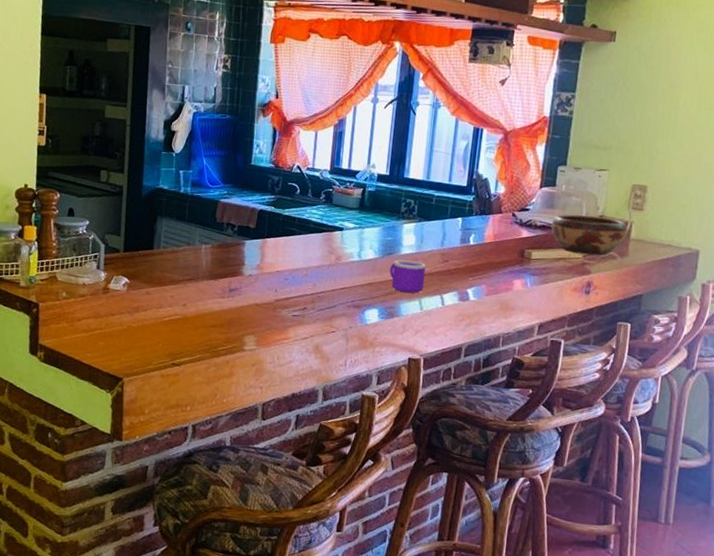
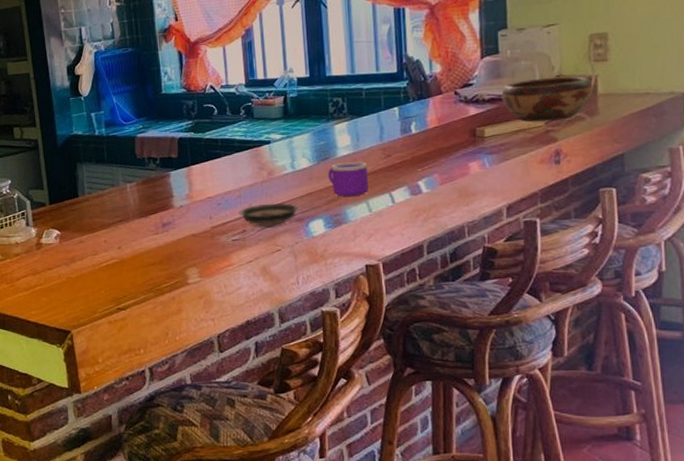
saucer: none [303,286,359,309] -> present [239,203,299,227]

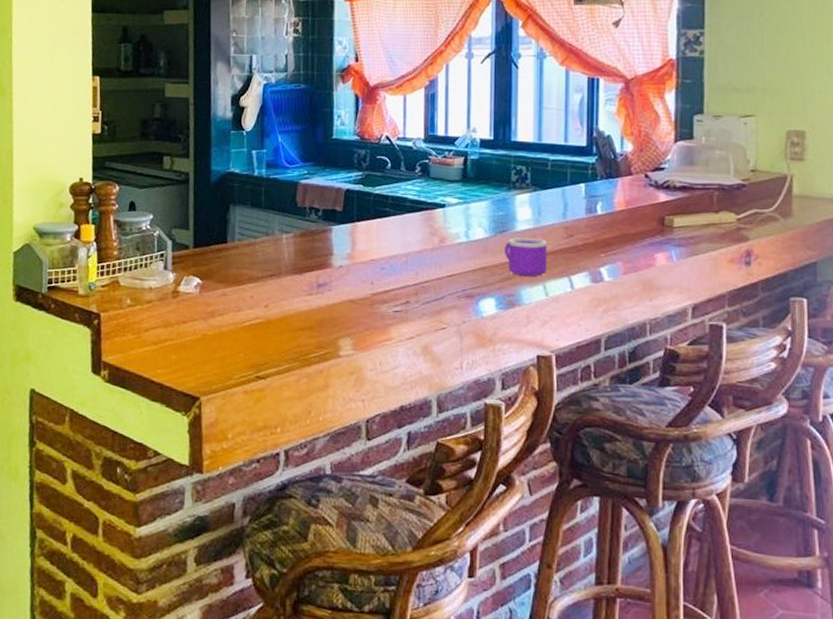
saucer: present [239,203,299,227] -> none [403,274,470,300]
decorative bowl: present [501,76,594,122] -> none [693,171,788,218]

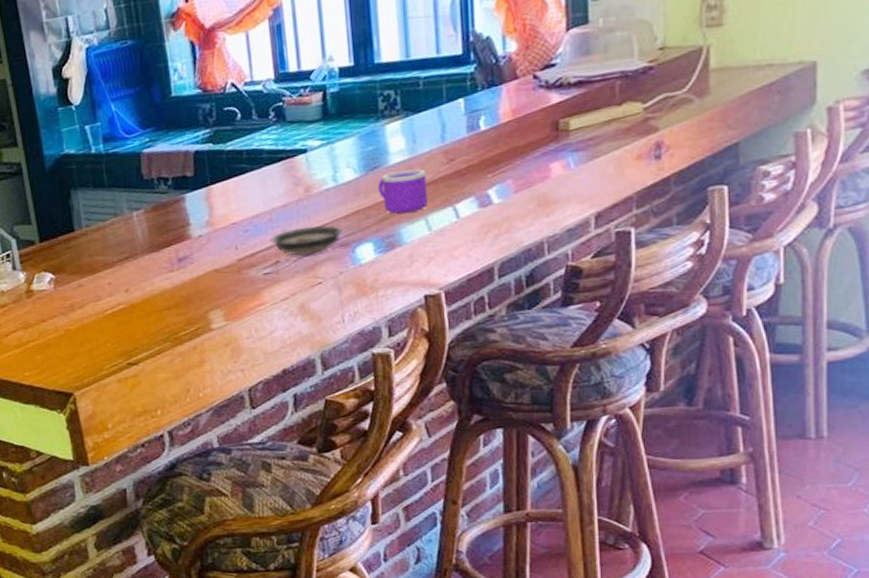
saucer: none [403,274,470,300] -> present [270,225,343,256]

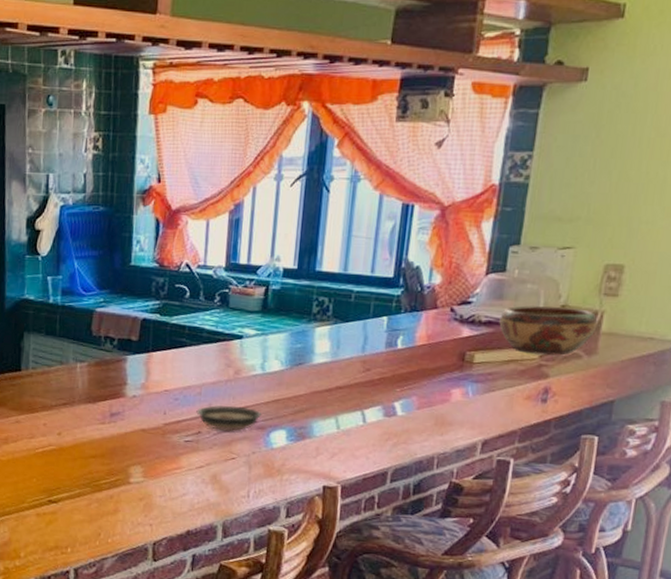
mug: present [378,169,428,214] -> none [299,370,343,410]
decorative bowl: none [591,47,705,109] -> present [499,305,598,356]

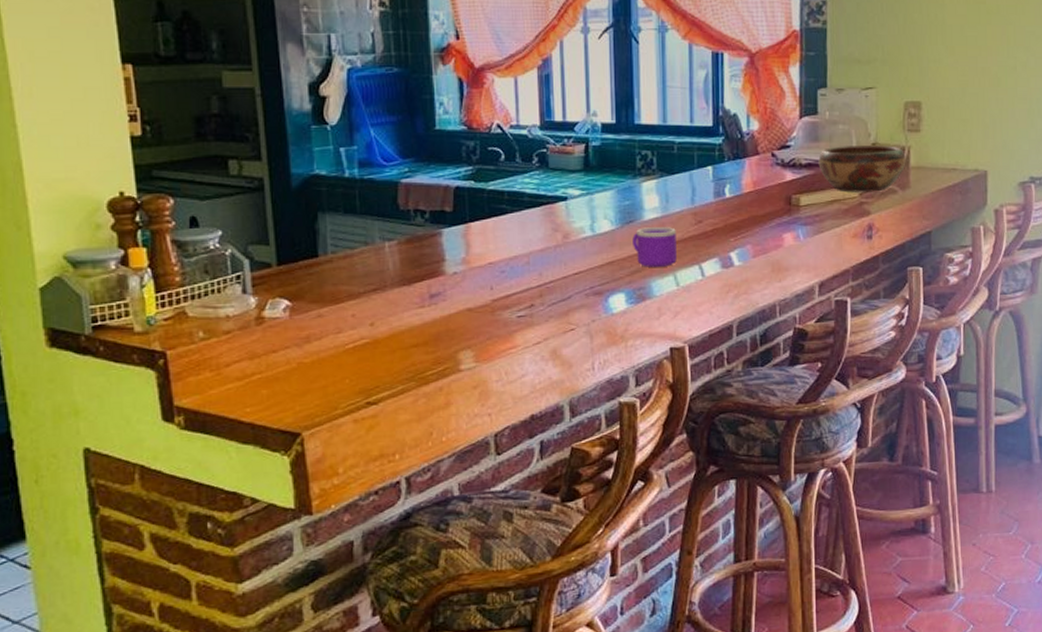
saucer: present [196,405,262,431] -> none [526,272,598,301]
mug: none [299,370,343,410] -> present [632,227,677,267]

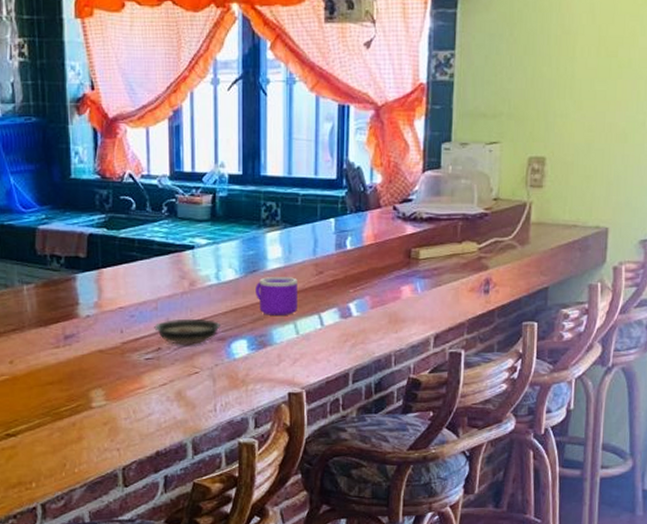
saucer: none [526,272,598,301] -> present [154,318,221,345]
decorative bowl: present [818,145,906,192] -> none [439,200,527,247]

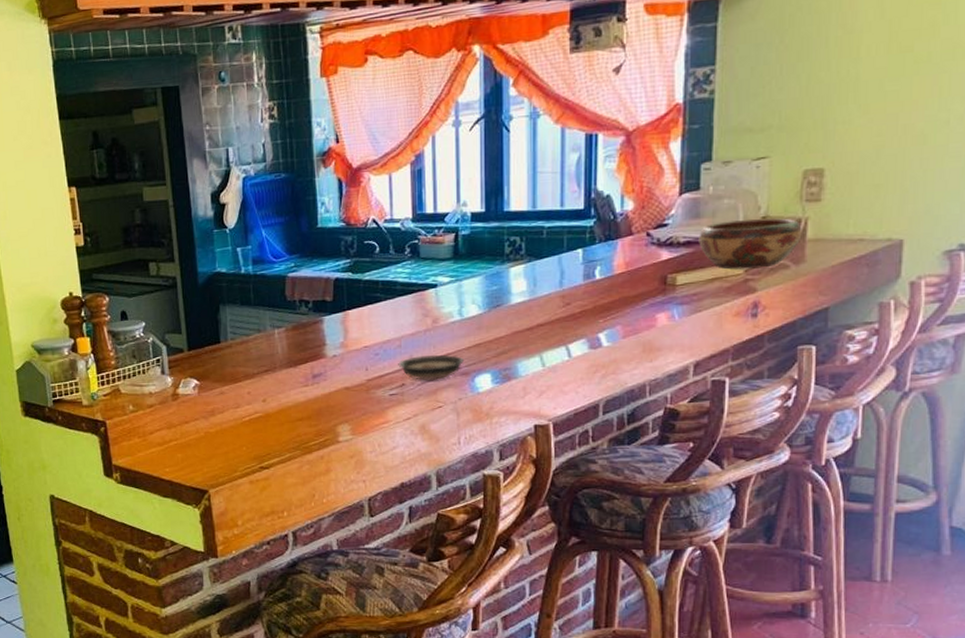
mug: present [256,277,297,315] -> none [499,310,543,349]
decorative bowl: none [439,200,527,247] -> present [699,218,802,270]

